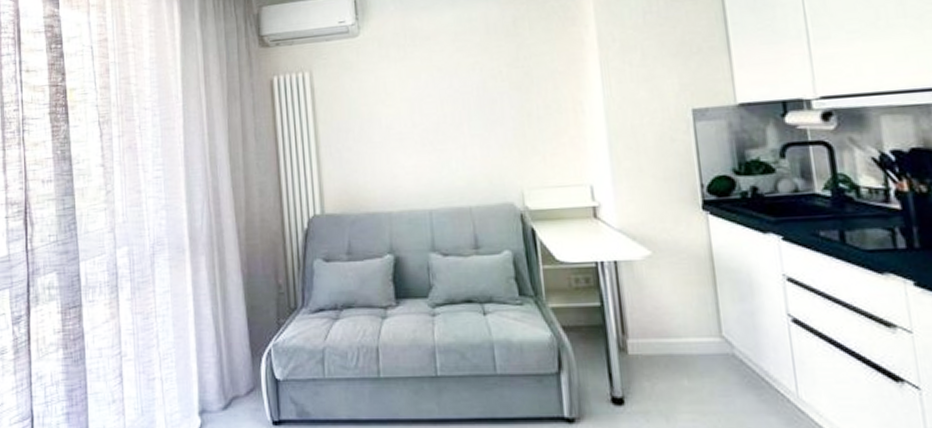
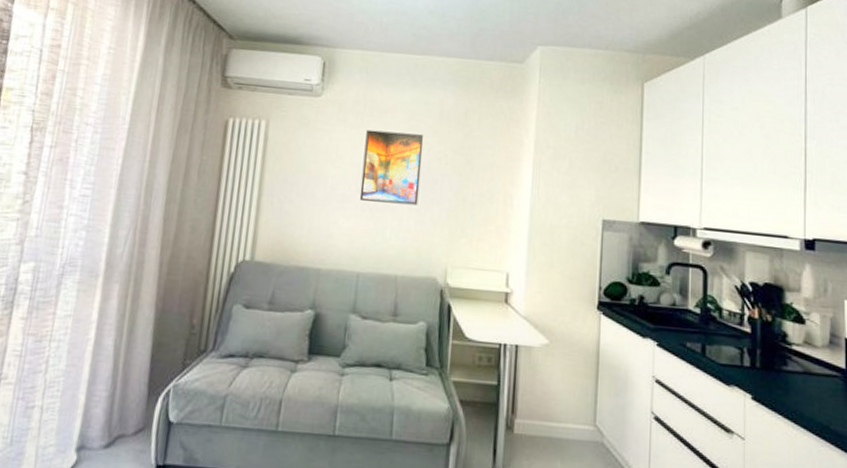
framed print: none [411,55,480,135] -> present [359,129,424,206]

